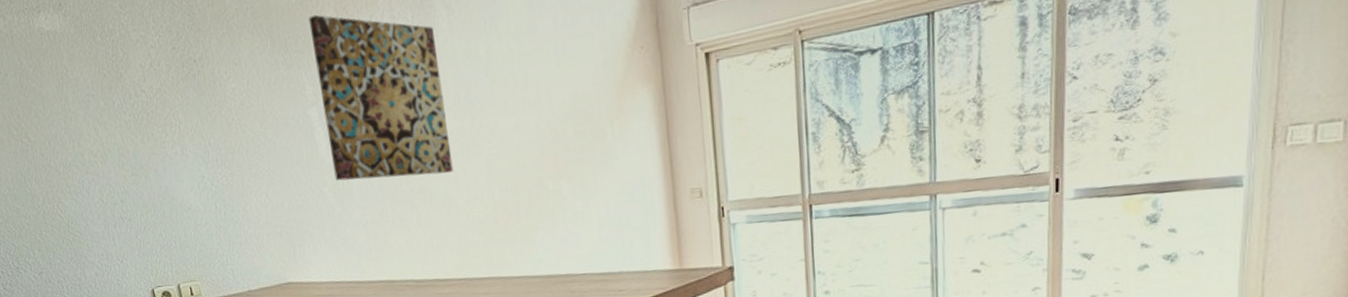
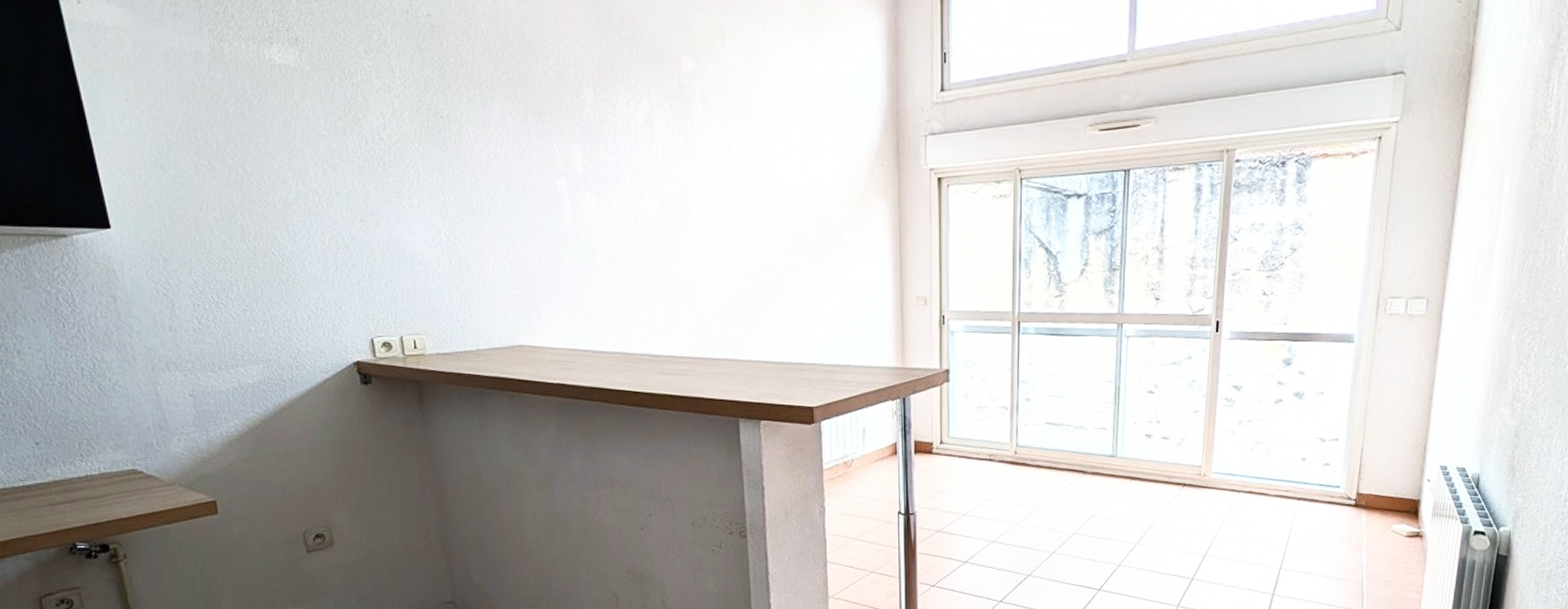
wall art: present [308,14,454,181] -> none [565,90,698,256]

